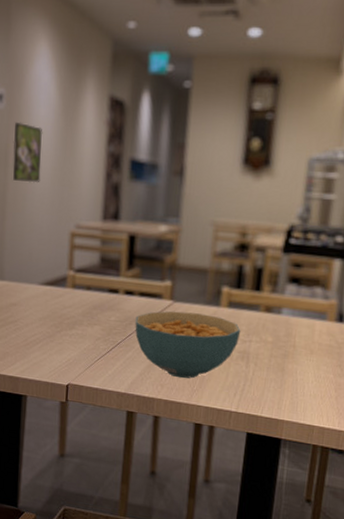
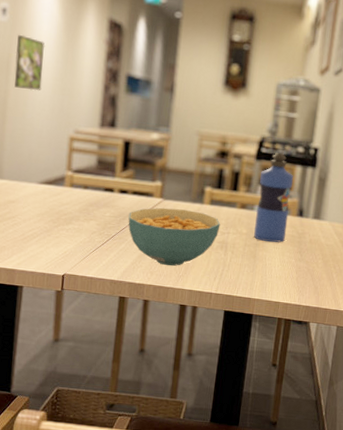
water bottle: none [281,244,332,354] -> present [254,153,294,243]

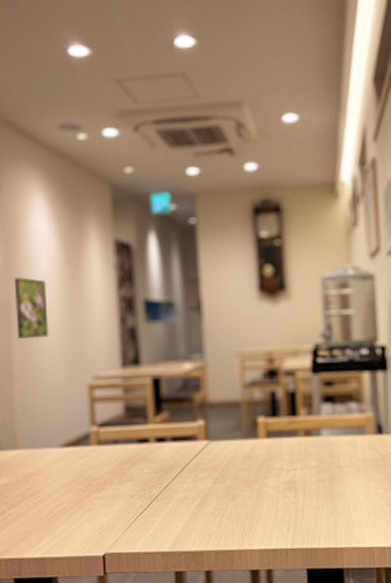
cereal bowl: present [128,207,221,266] -> none [171,449,284,524]
water bottle: present [254,153,294,243] -> none [321,360,367,473]

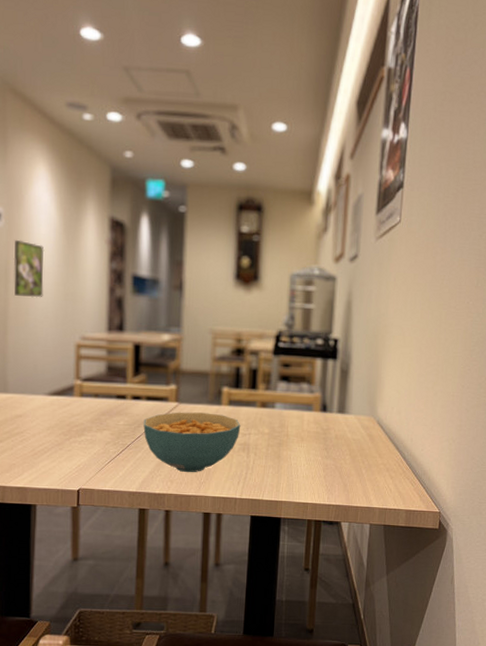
cereal bowl: none [171,449,284,524] -> present [143,412,241,473]

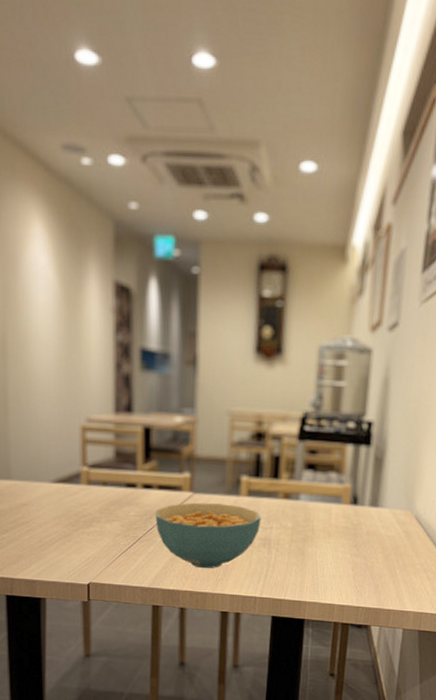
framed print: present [13,239,45,298] -> none [11,308,44,375]

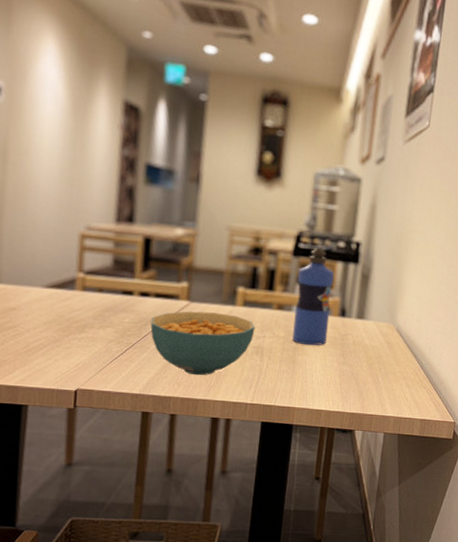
water bottle: none [301,430,345,537] -> present [292,248,335,346]

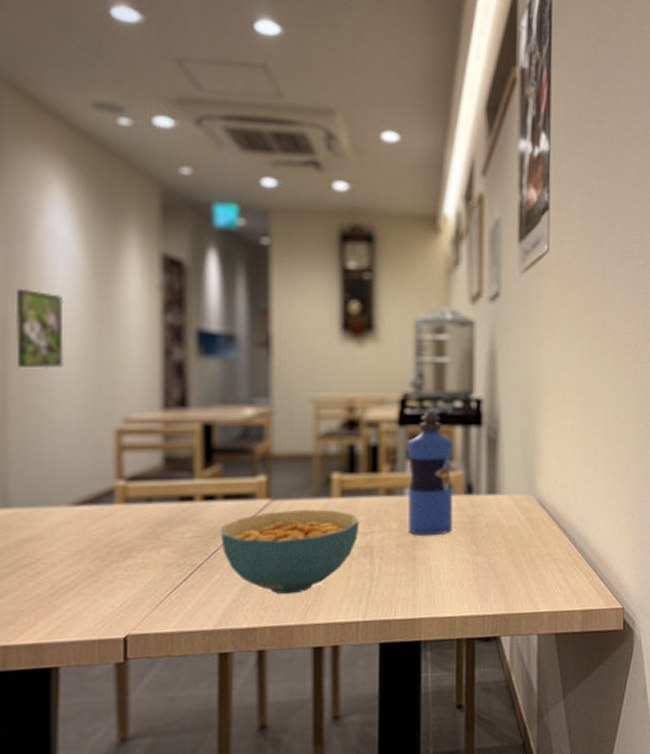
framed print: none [13,117,49,183] -> present [15,288,64,369]

